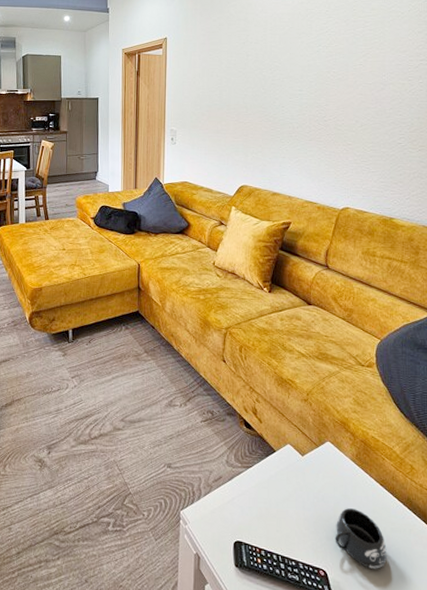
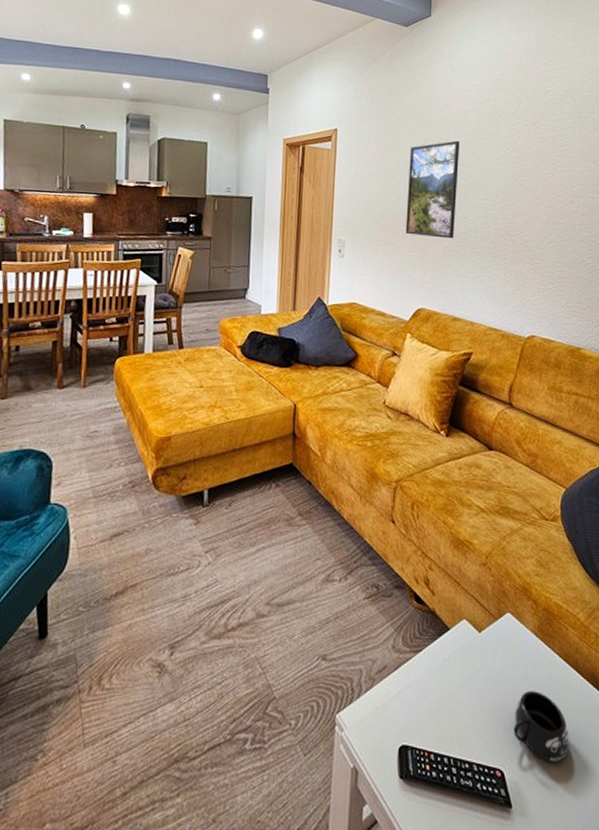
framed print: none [228,41,275,126] -> present [405,140,460,239]

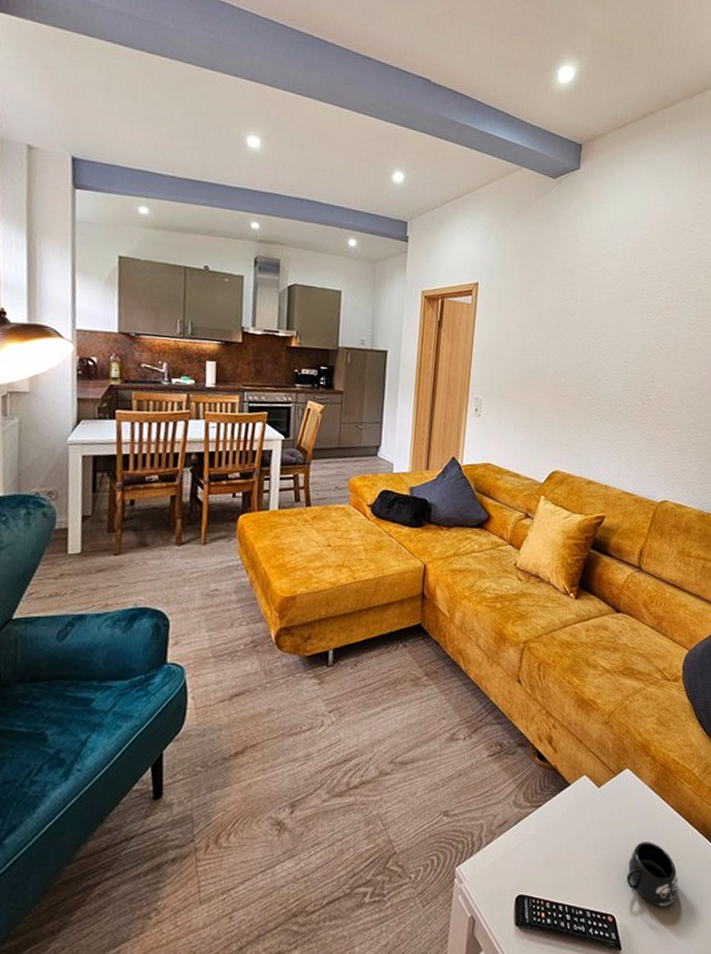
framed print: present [405,140,460,239] -> none [544,300,603,401]

